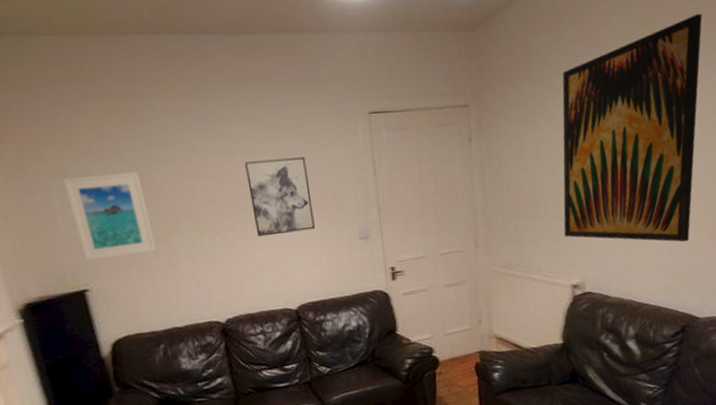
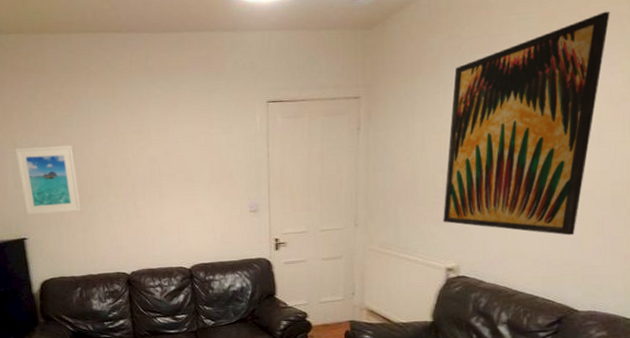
wall art: present [245,156,315,237] -> none [158,138,212,205]

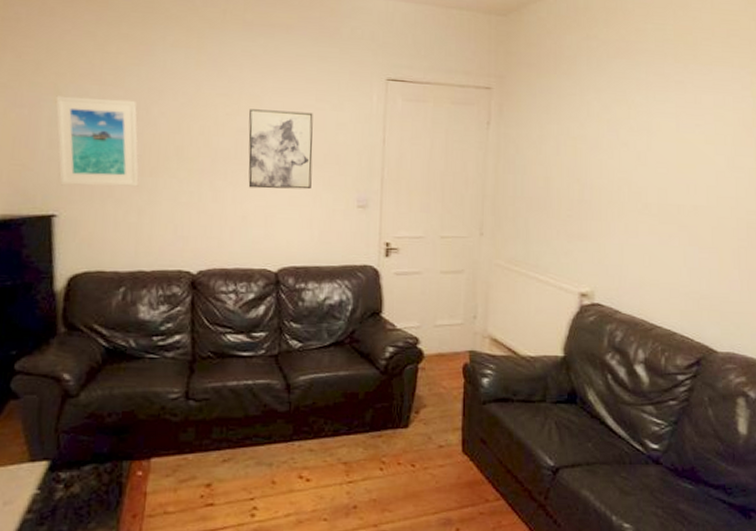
wall art: none [158,138,212,205] -> present [248,109,313,190]
wall art: present [443,11,610,236] -> none [577,34,741,266]

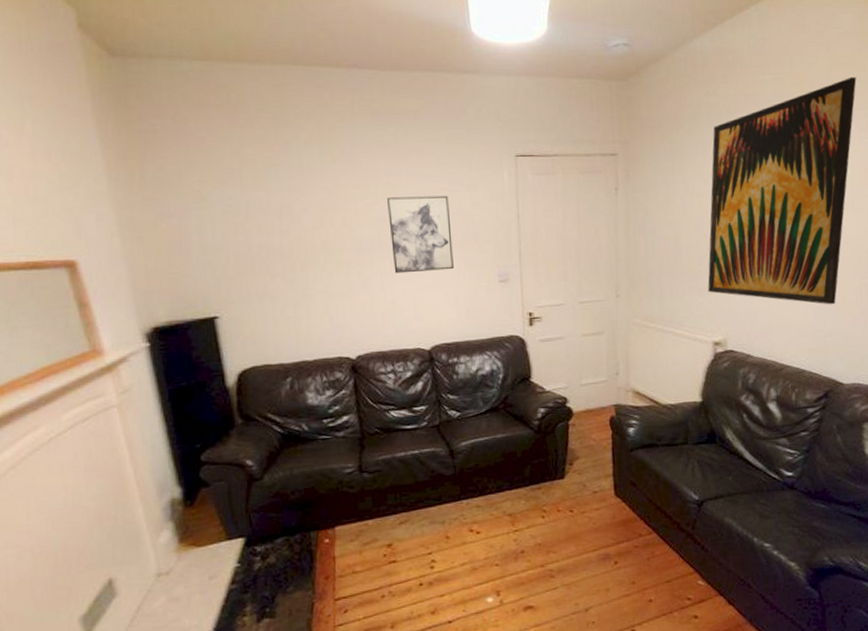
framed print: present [55,95,139,187] -> none [201,200,291,289]
wall art: none [577,34,741,266] -> present [708,76,857,305]

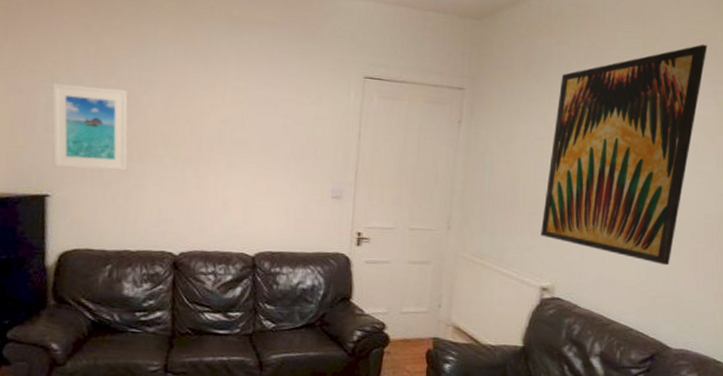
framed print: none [201,200,291,289] -> present [52,83,128,171]
wall art: present [387,195,454,274] -> none [229,101,293,180]

